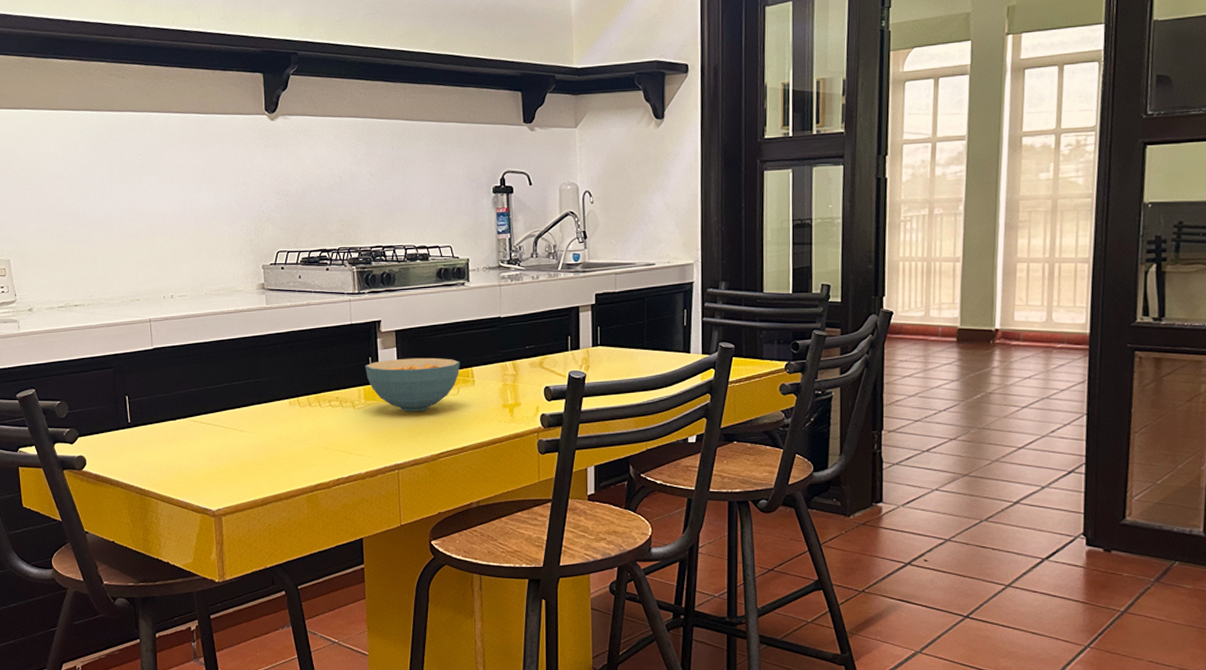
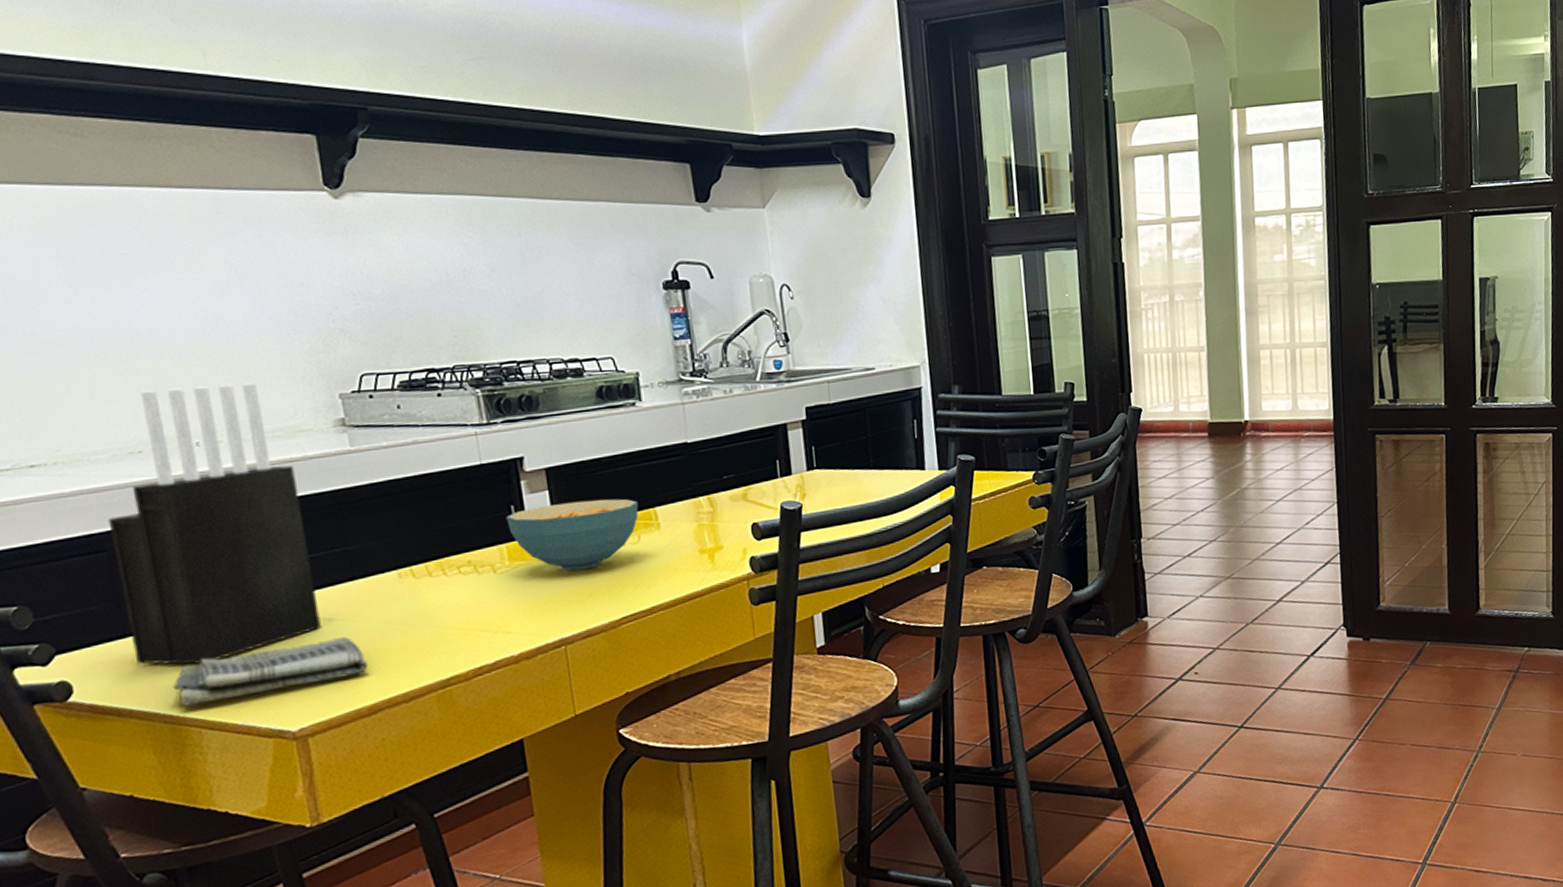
knife block: none [115,254,237,454] -> present [108,383,321,665]
dish towel: none [143,444,264,483] -> present [173,636,369,707]

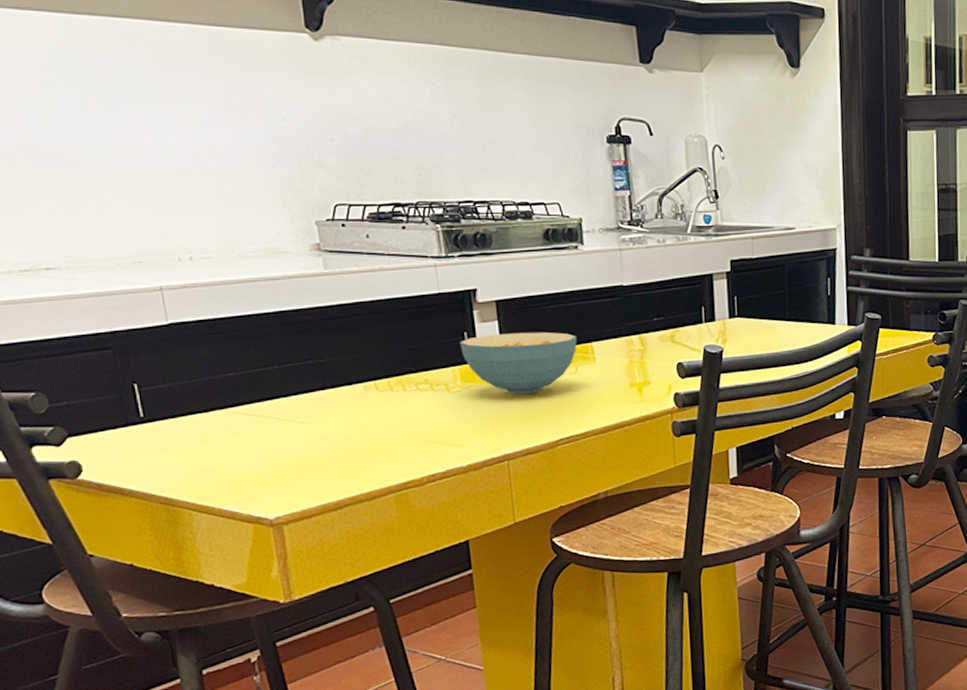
knife block: present [108,383,321,665] -> none [113,206,296,454]
dish towel: present [173,636,369,707] -> none [167,438,336,490]

